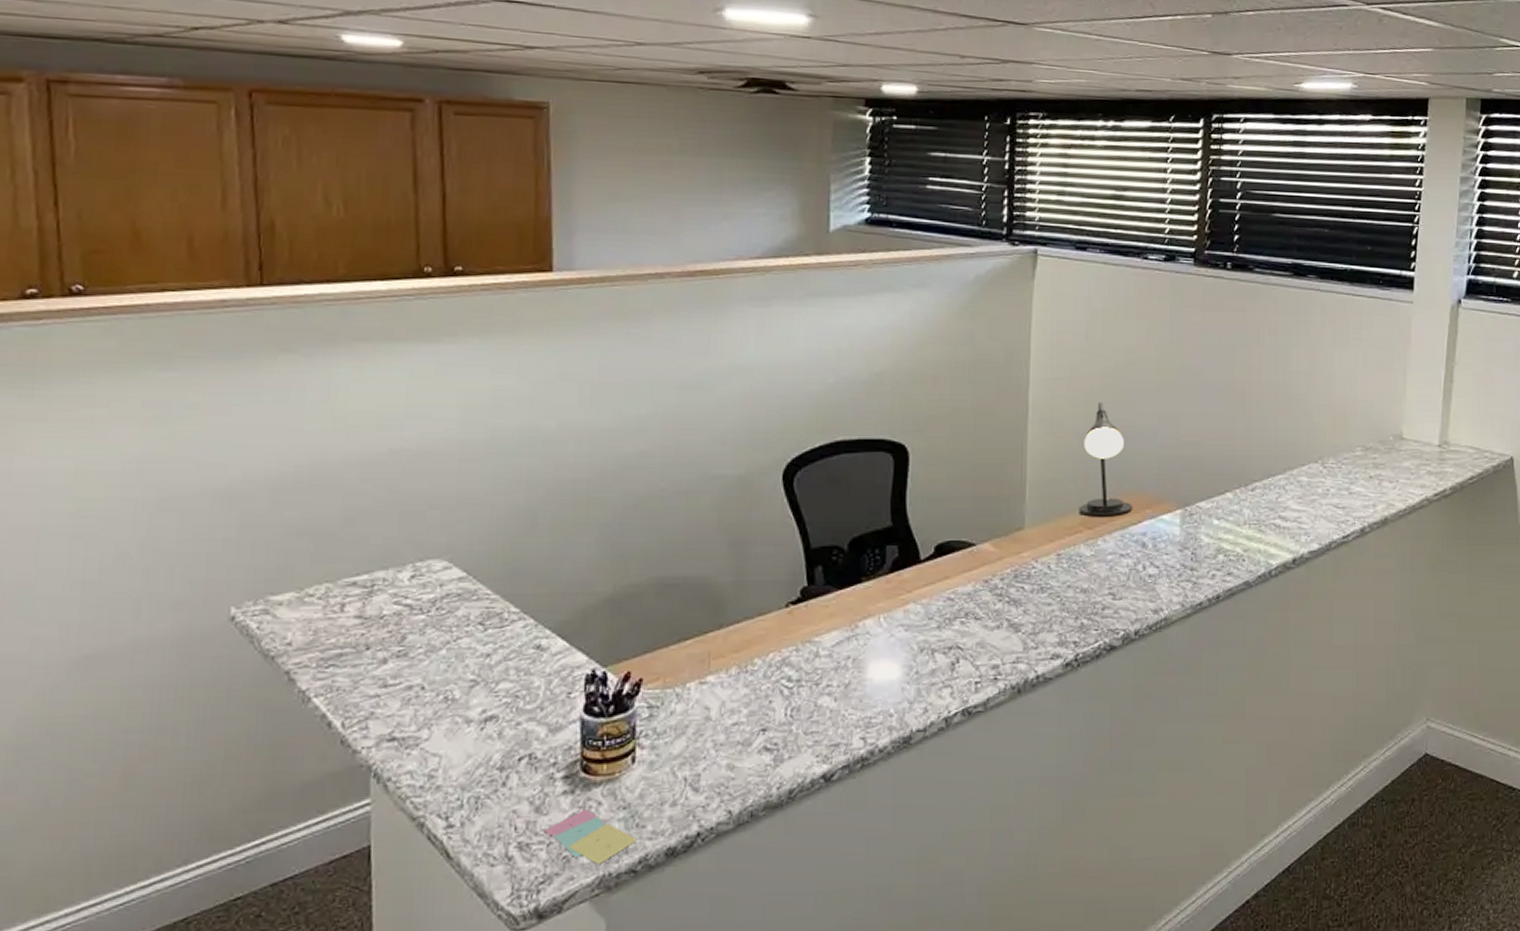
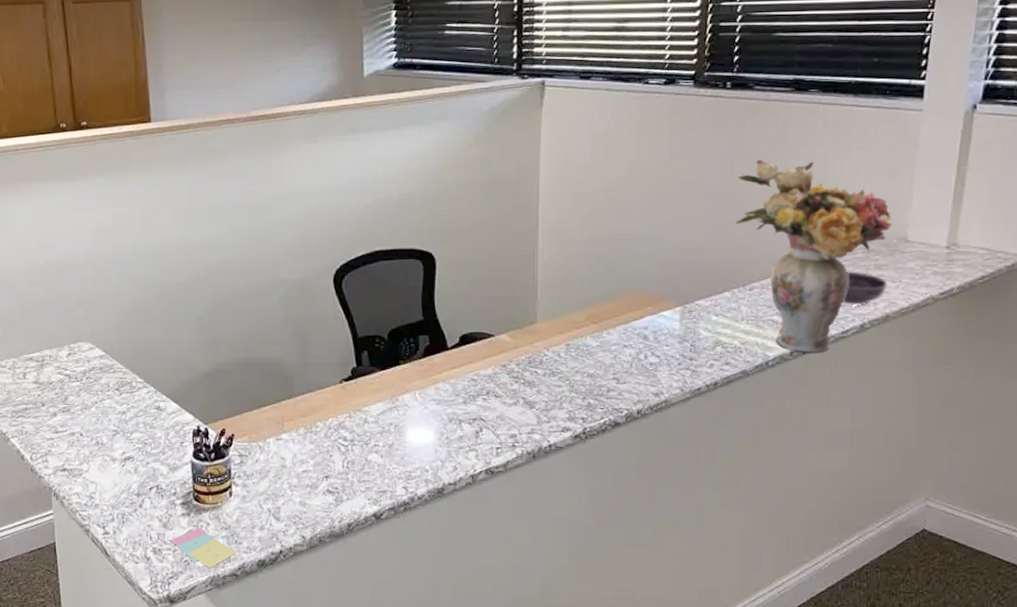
desk lamp: present [1079,402,1132,518] -> none [585,213,634,314]
flower arrangement: none [1236,347,1389,562] -> present [735,159,893,354]
bowl: none [1342,470,1385,508] -> present [842,271,888,306]

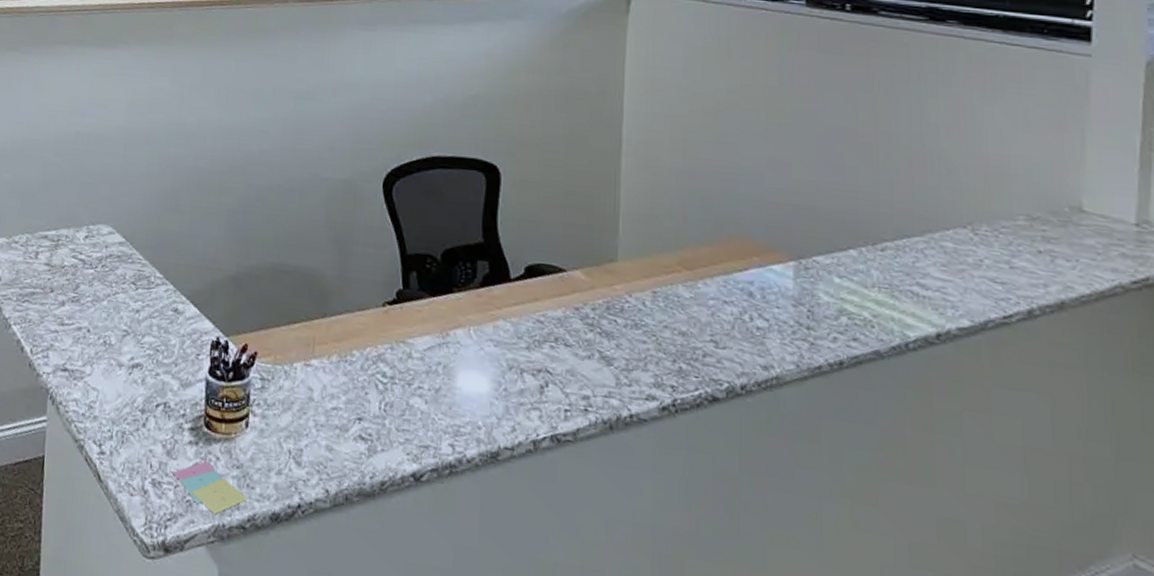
flower arrangement: present [735,159,893,354] -> none [860,95,1063,342]
bowl: present [842,271,888,306] -> none [1001,240,1061,287]

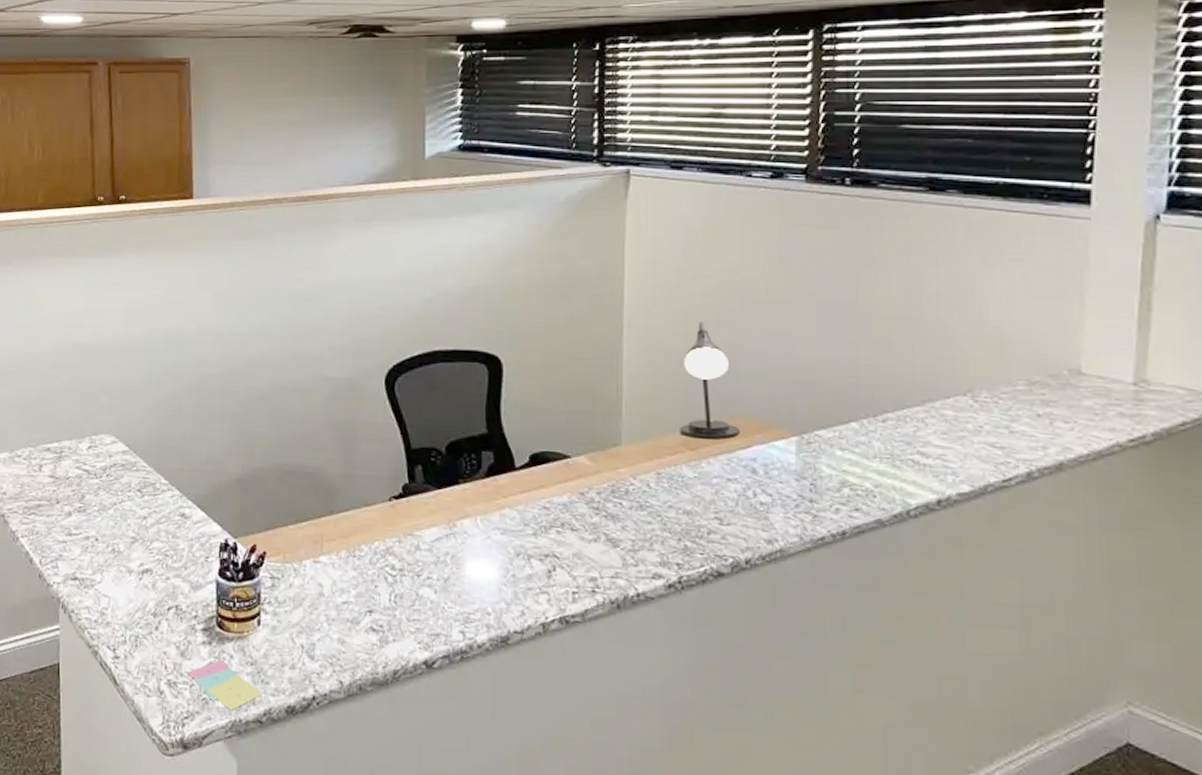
desk lamp: none [677,140,736,262] -> present [680,321,739,441]

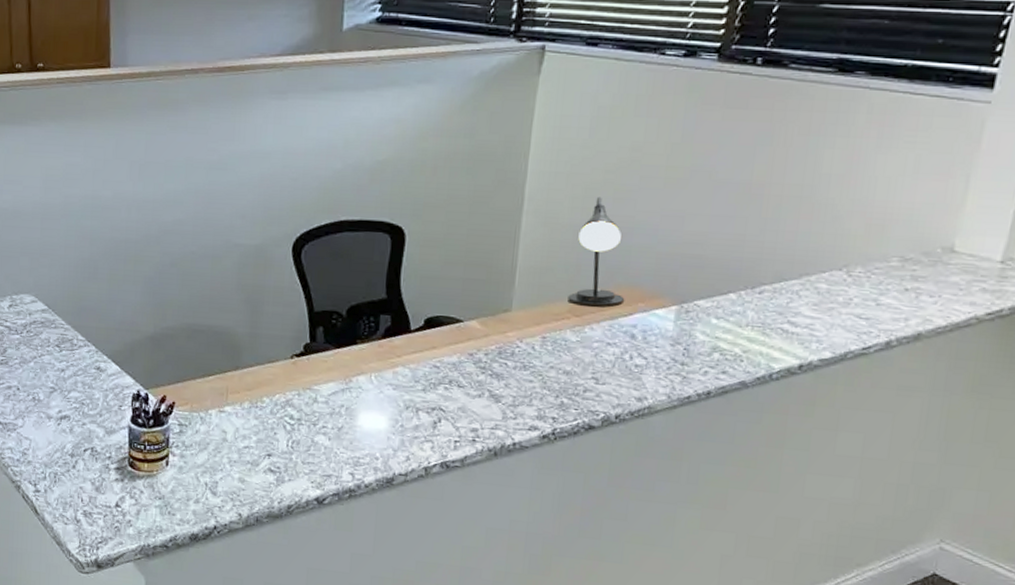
sticky notes: present [188,659,263,710] -> none [102,494,169,537]

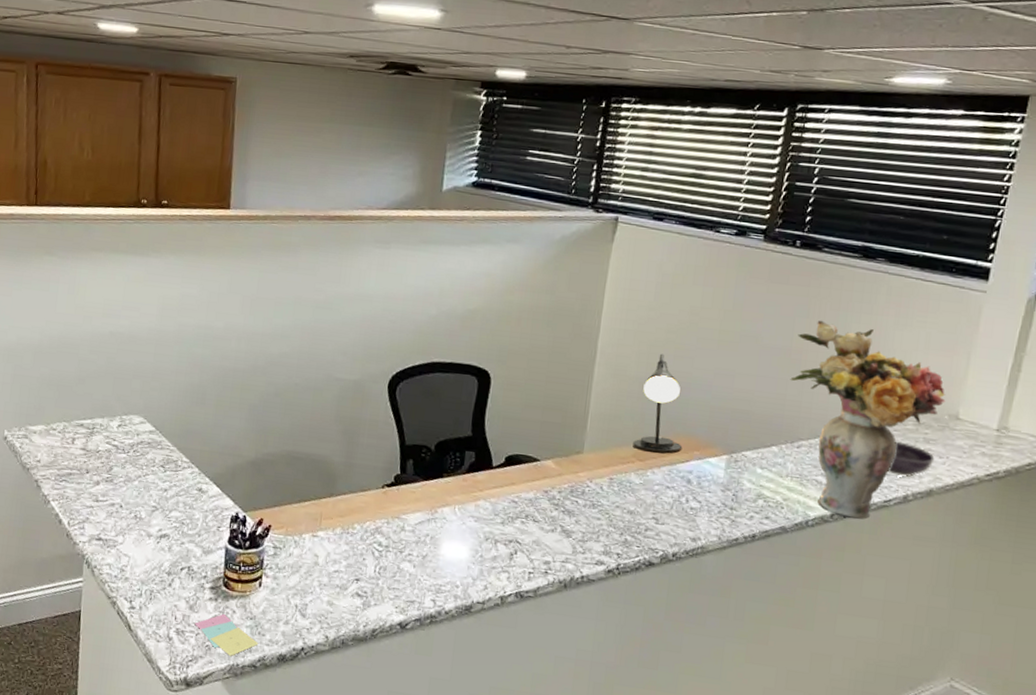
sticky notes: none [102,494,169,537] -> present [194,613,259,656]
flower arrangement: none [750,147,939,371] -> present [790,320,946,520]
bowl: none [866,280,924,321] -> present [887,441,935,478]

